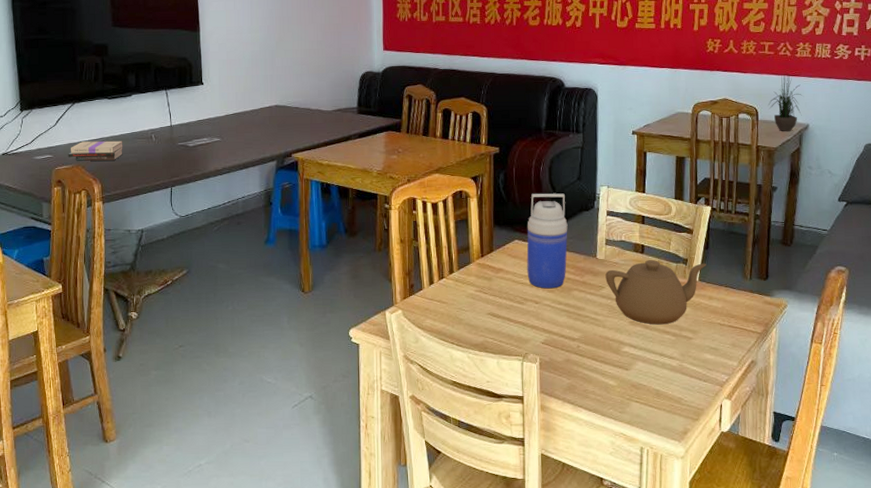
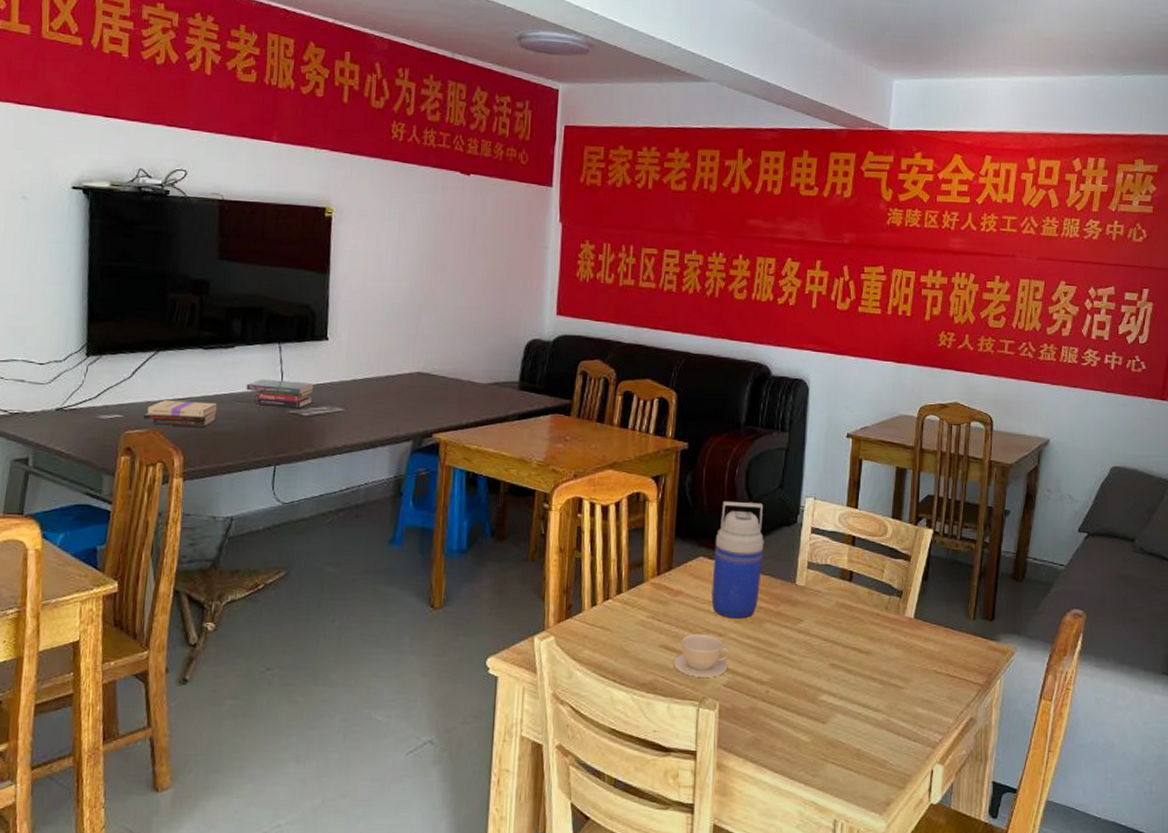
books: none [143,119,196,141] -> present [246,378,314,409]
teacup: none [499,302,545,337] -> present [673,633,729,677]
teapot: present [605,260,707,325] -> none [805,590,925,670]
potted plant: present [769,73,802,131] -> none [1005,378,1044,446]

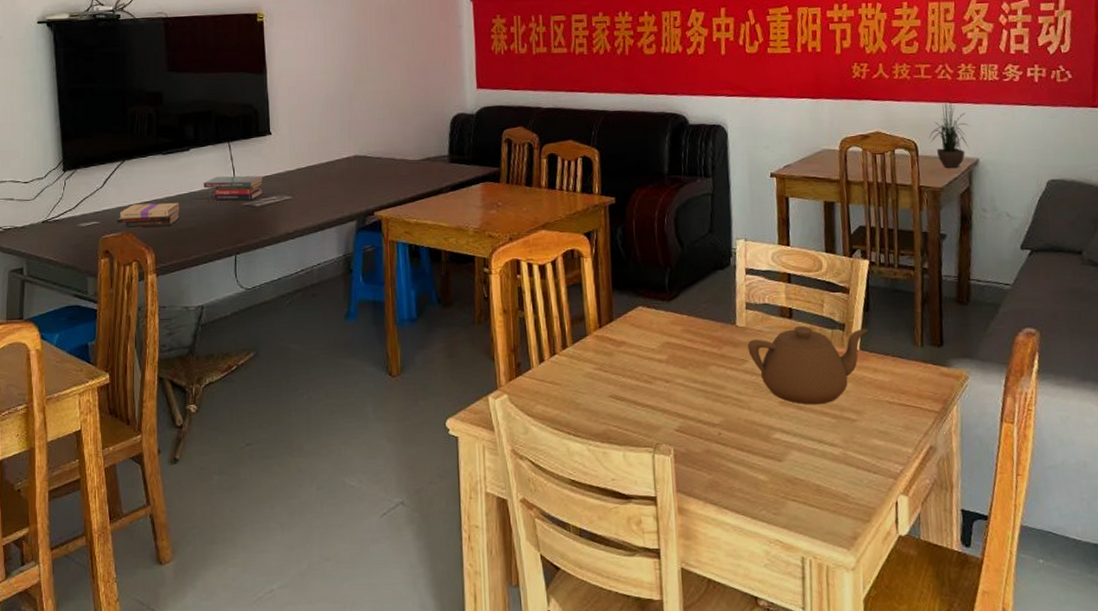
teacup: present [673,633,729,677] -> none [624,381,678,424]
thermos: present [711,500,764,619] -> none [652,249,701,364]
teapot: none [805,590,925,670] -> present [747,326,869,405]
potted plant: none [1005,378,1044,446] -> present [929,100,968,168]

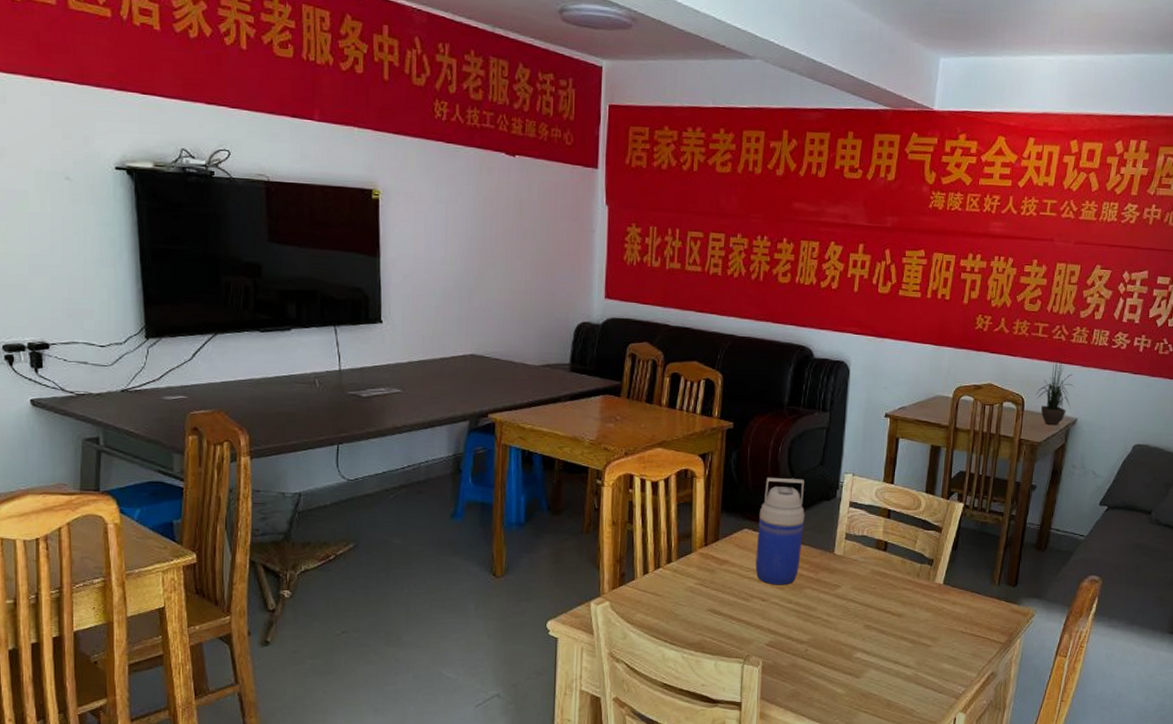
books: present [117,202,180,228] -> none [207,382,278,408]
books: present [203,175,263,201] -> none [305,360,371,390]
thermos: none [652,249,701,364] -> present [755,477,805,585]
teapot: present [747,326,869,405] -> none [842,559,954,630]

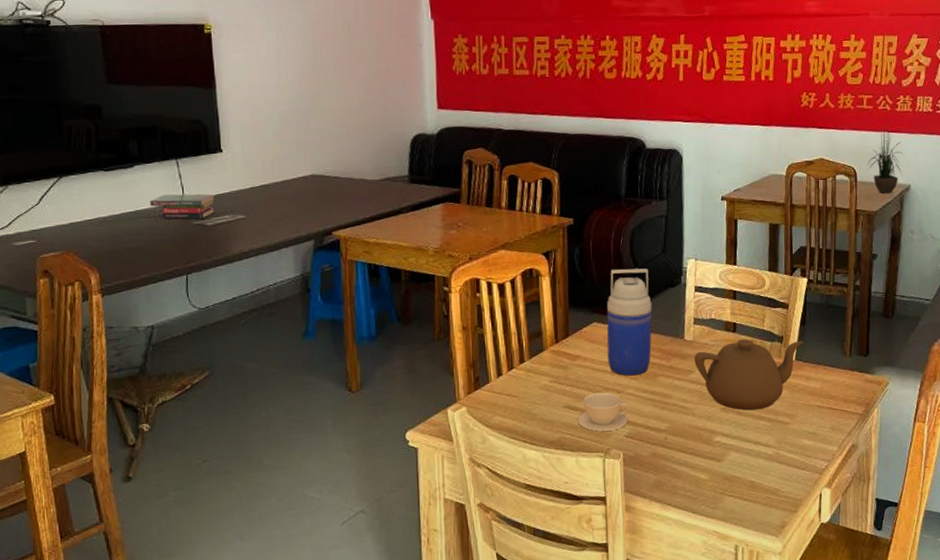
books: none [305,360,371,390] -> present [149,194,214,220]
teacup: none [720,598,771,638] -> present [577,392,628,432]
teapot: none [842,559,954,630] -> present [694,339,804,411]

